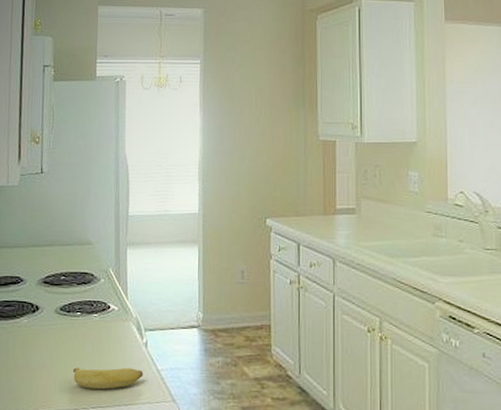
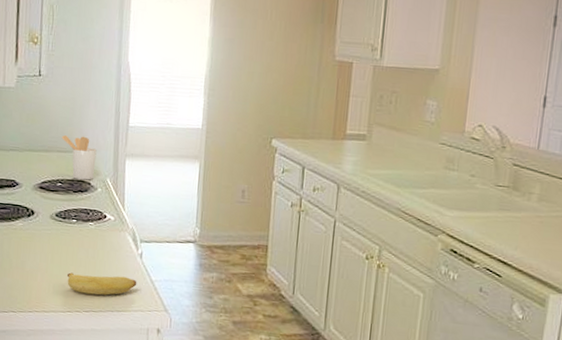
utensil holder: none [64,228,98,272] -> present [61,135,97,180]

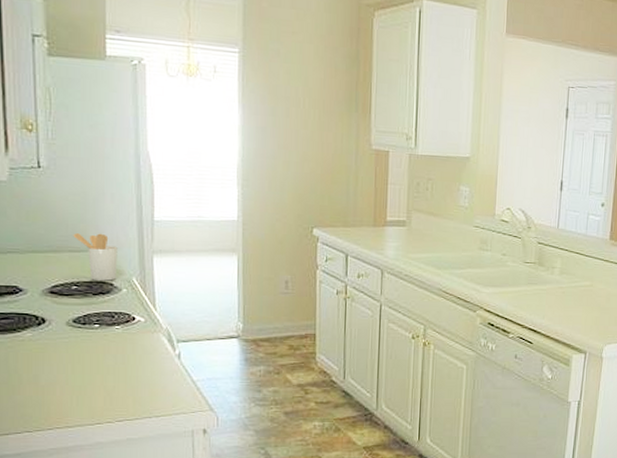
banana: present [66,272,137,295] -> none [92,380,177,403]

